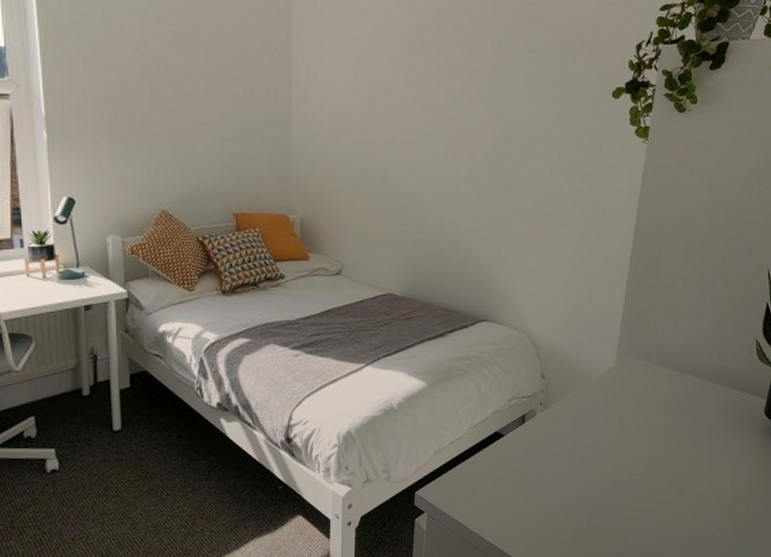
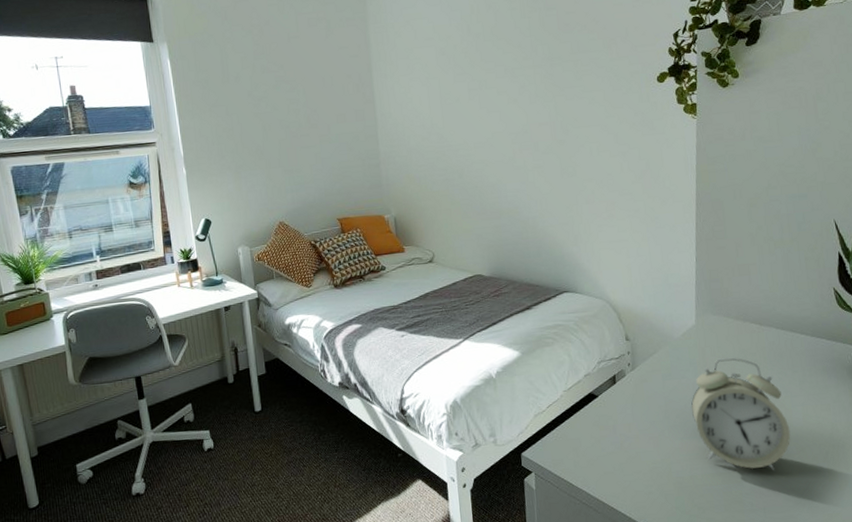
alarm clock: none [599,403,693,520] -> present [691,357,791,470]

